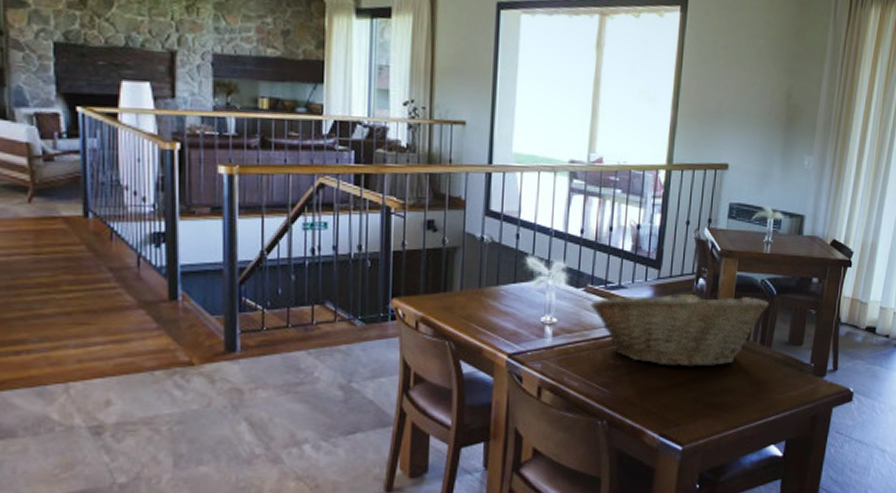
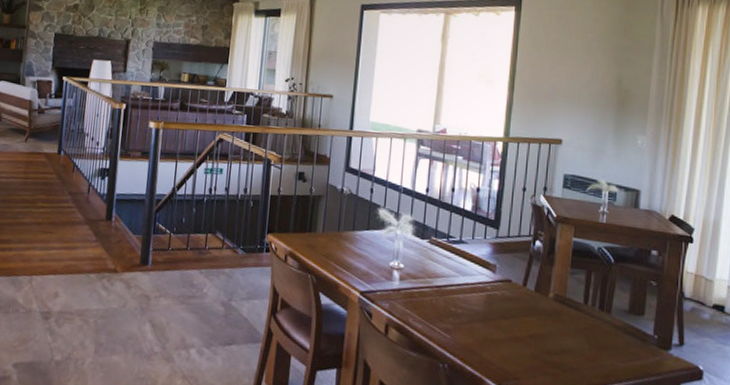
fruit basket: present [590,287,770,367] -> none [434,246,607,326]

